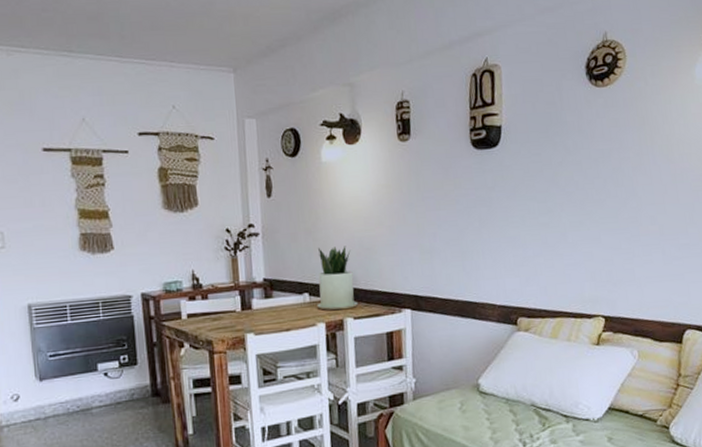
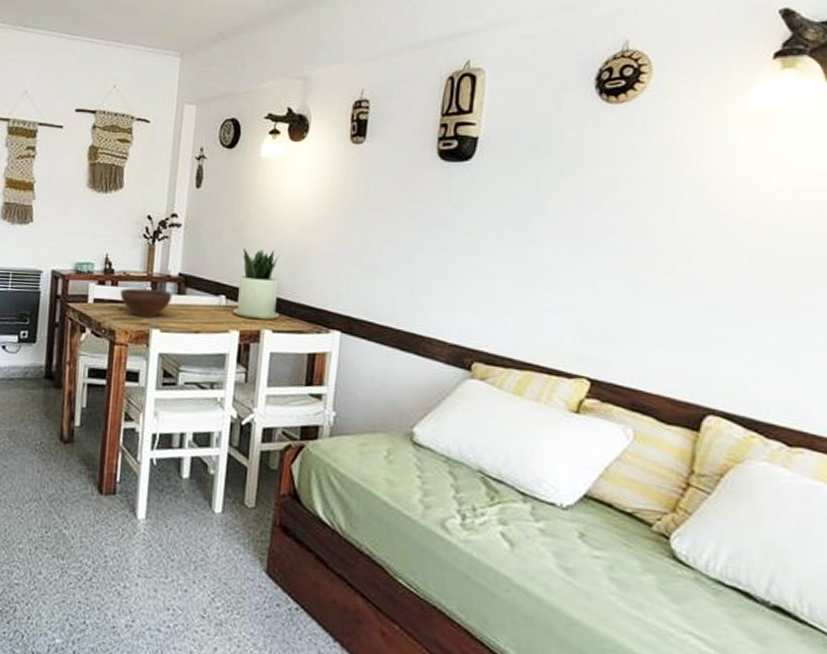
bowl: none [211,296,261,325] -> present [120,288,173,318]

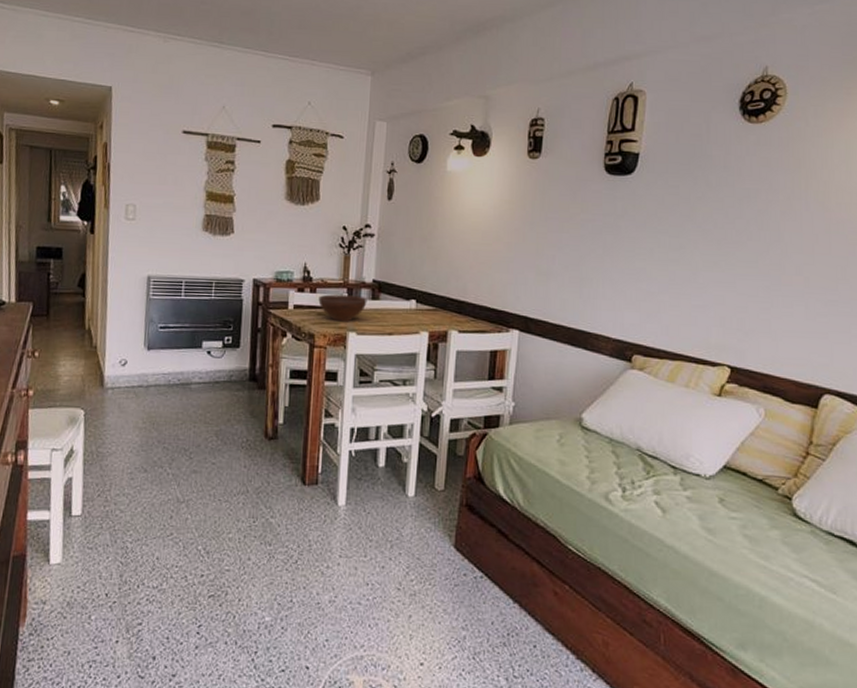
planter: present [233,248,280,321] -> none [423,256,465,322]

